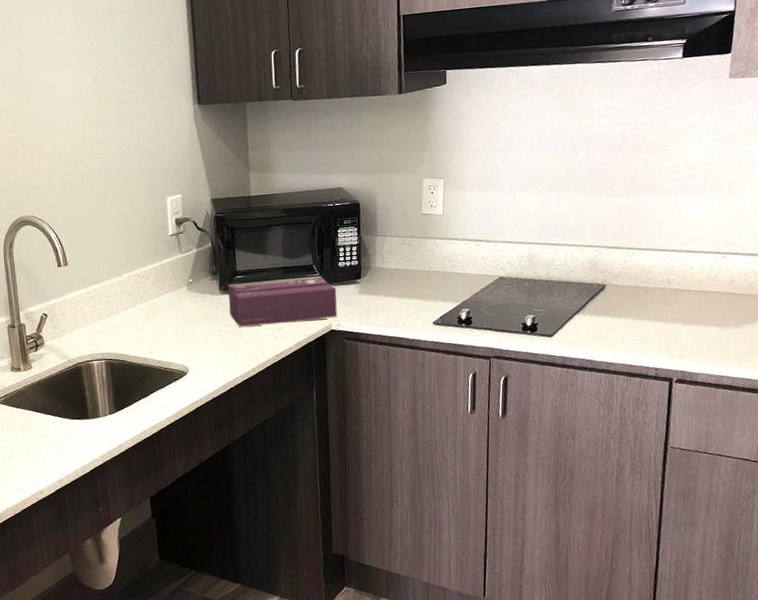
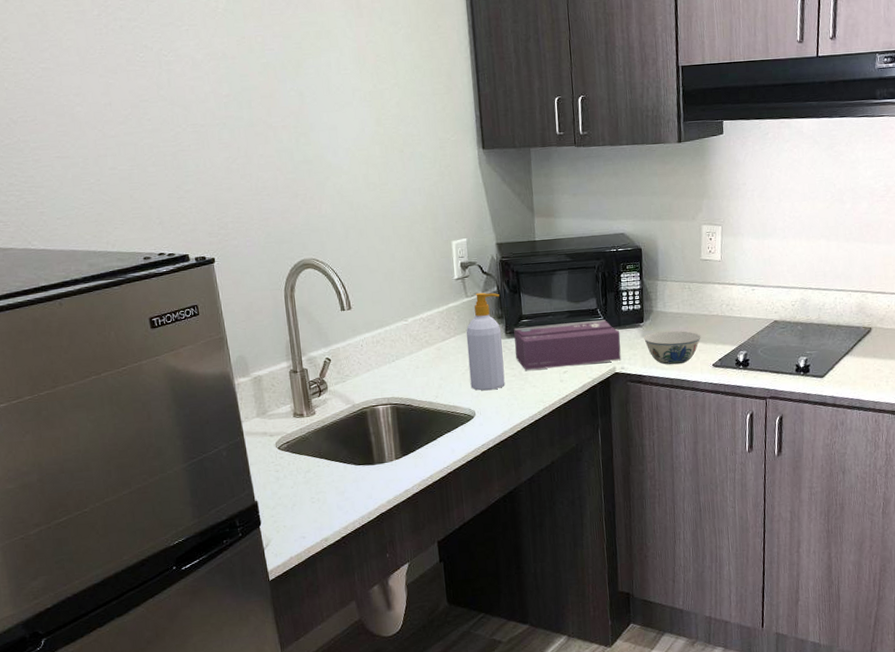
soap bottle: none [180,248,219,347] -> present [466,292,505,391]
bowl: none [361,287,421,323] -> present [644,330,701,365]

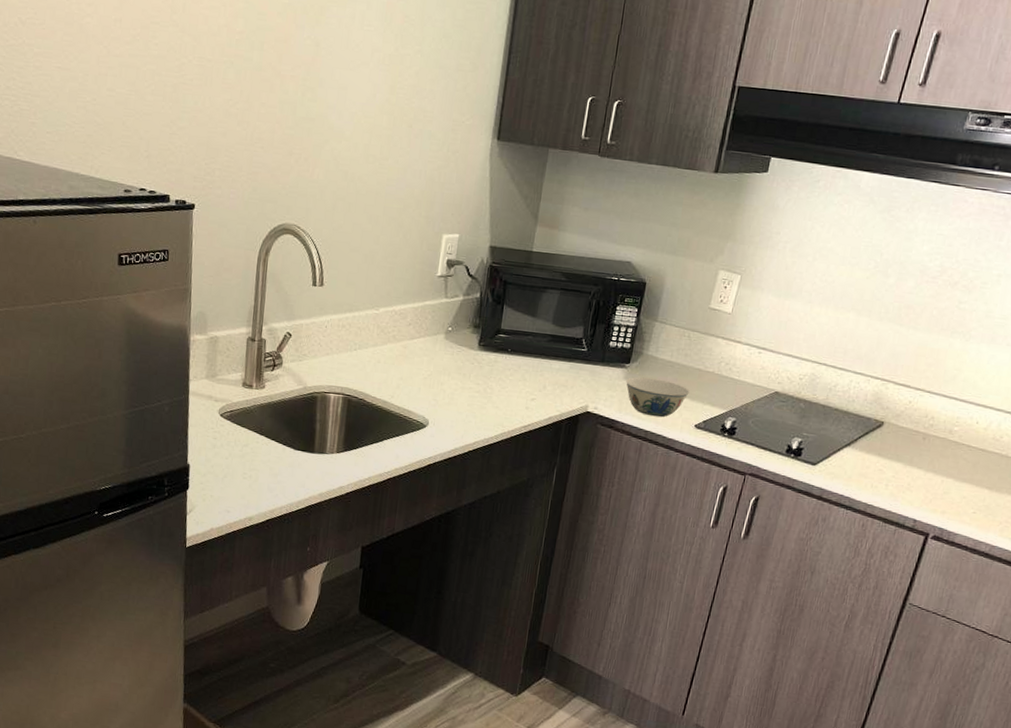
soap bottle: present [466,292,505,391] -> none [430,295,481,403]
tissue box: present [514,320,621,370] -> none [483,341,602,400]

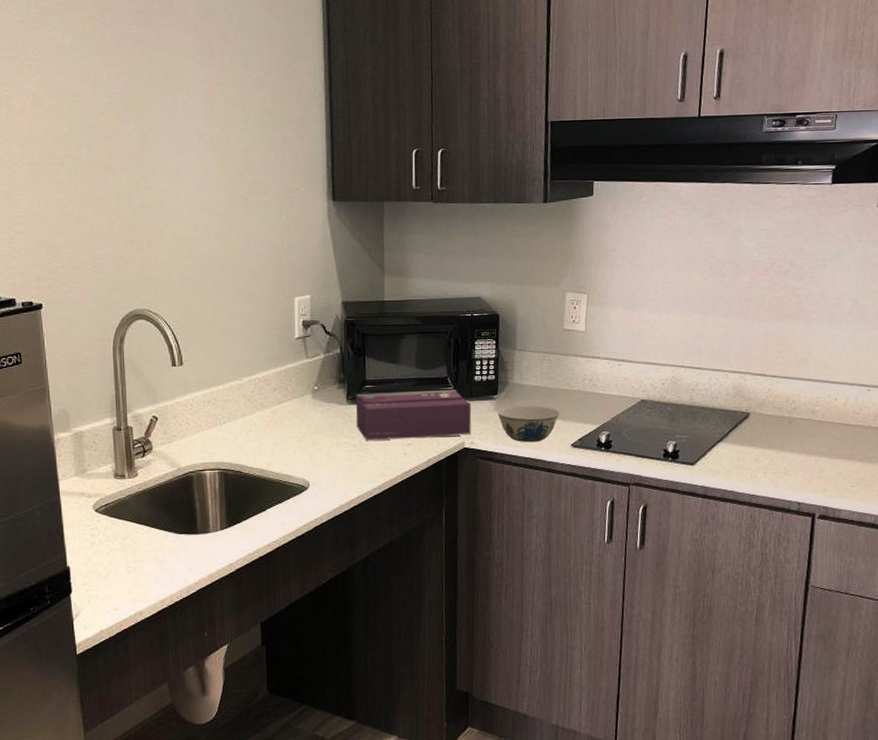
tissue box: none [483,341,602,400] -> present [356,390,472,440]

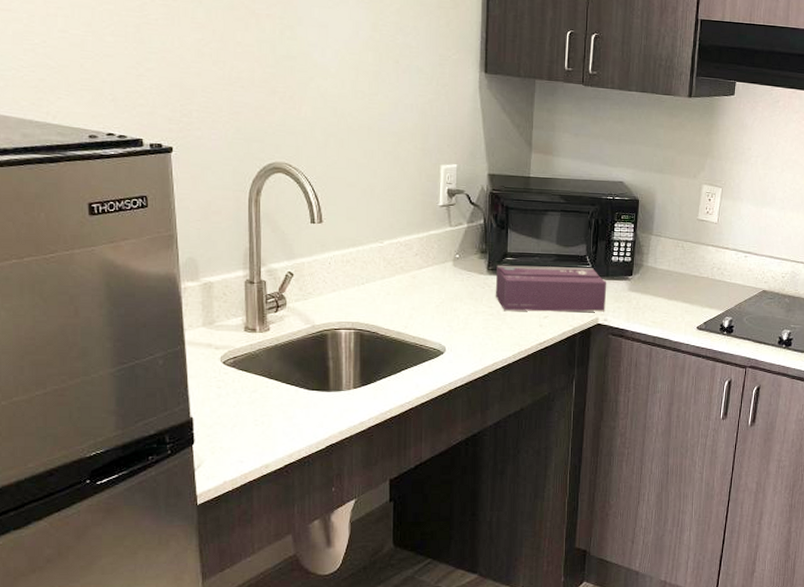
bowl: present [497,405,560,443] -> none [631,287,689,323]

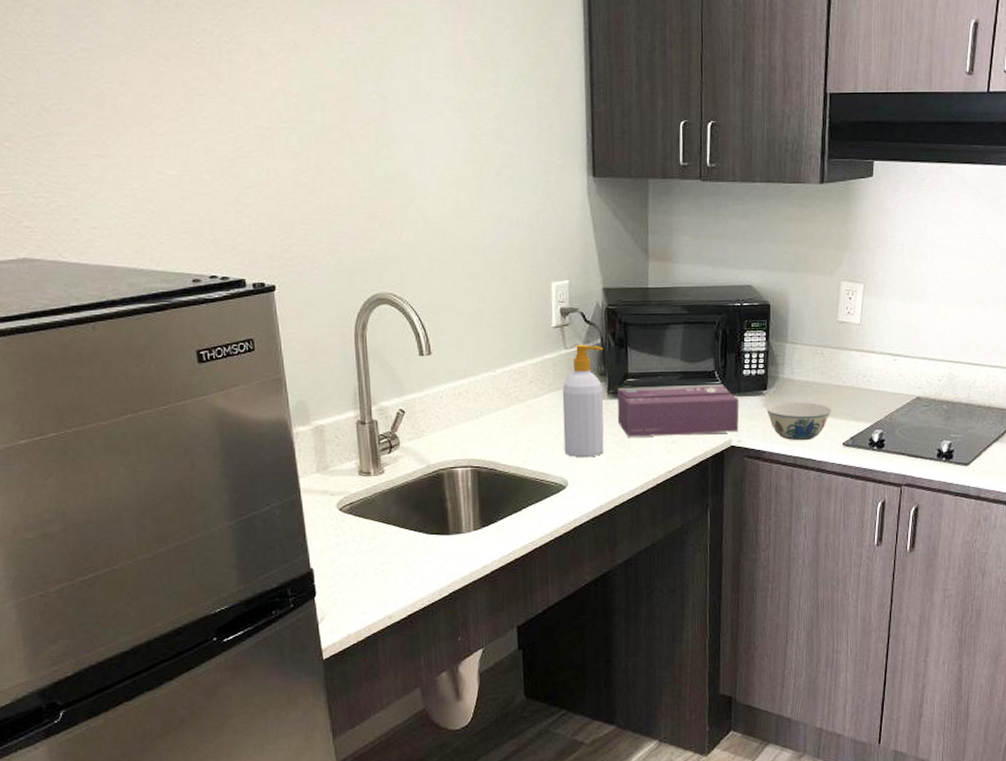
soap bottle: none [444,223,485,327] -> present [562,344,604,458]
bowl: none [631,287,689,323] -> present [766,401,832,441]

